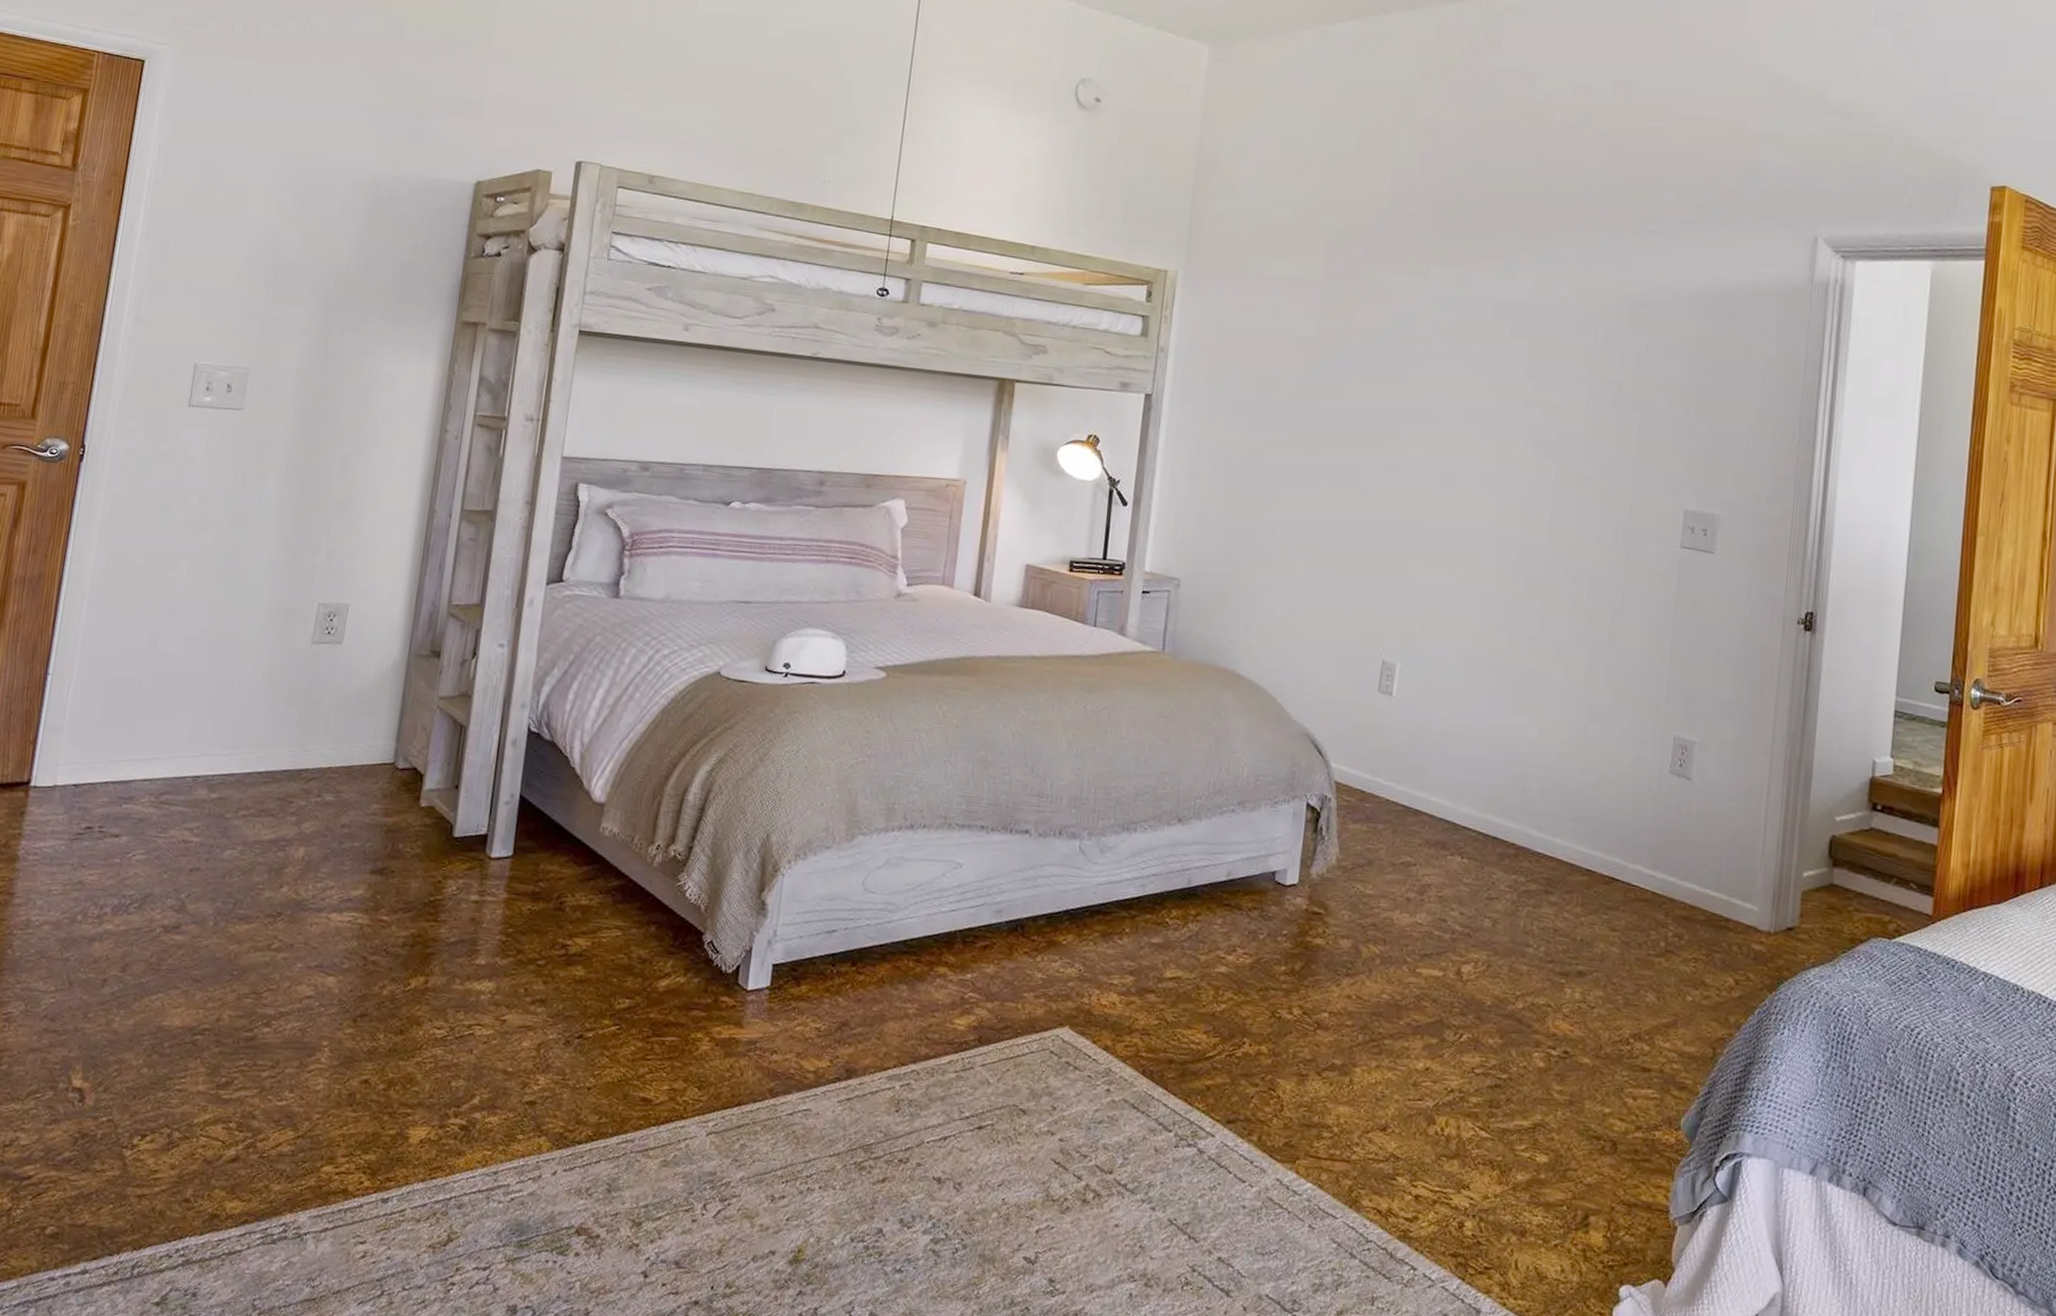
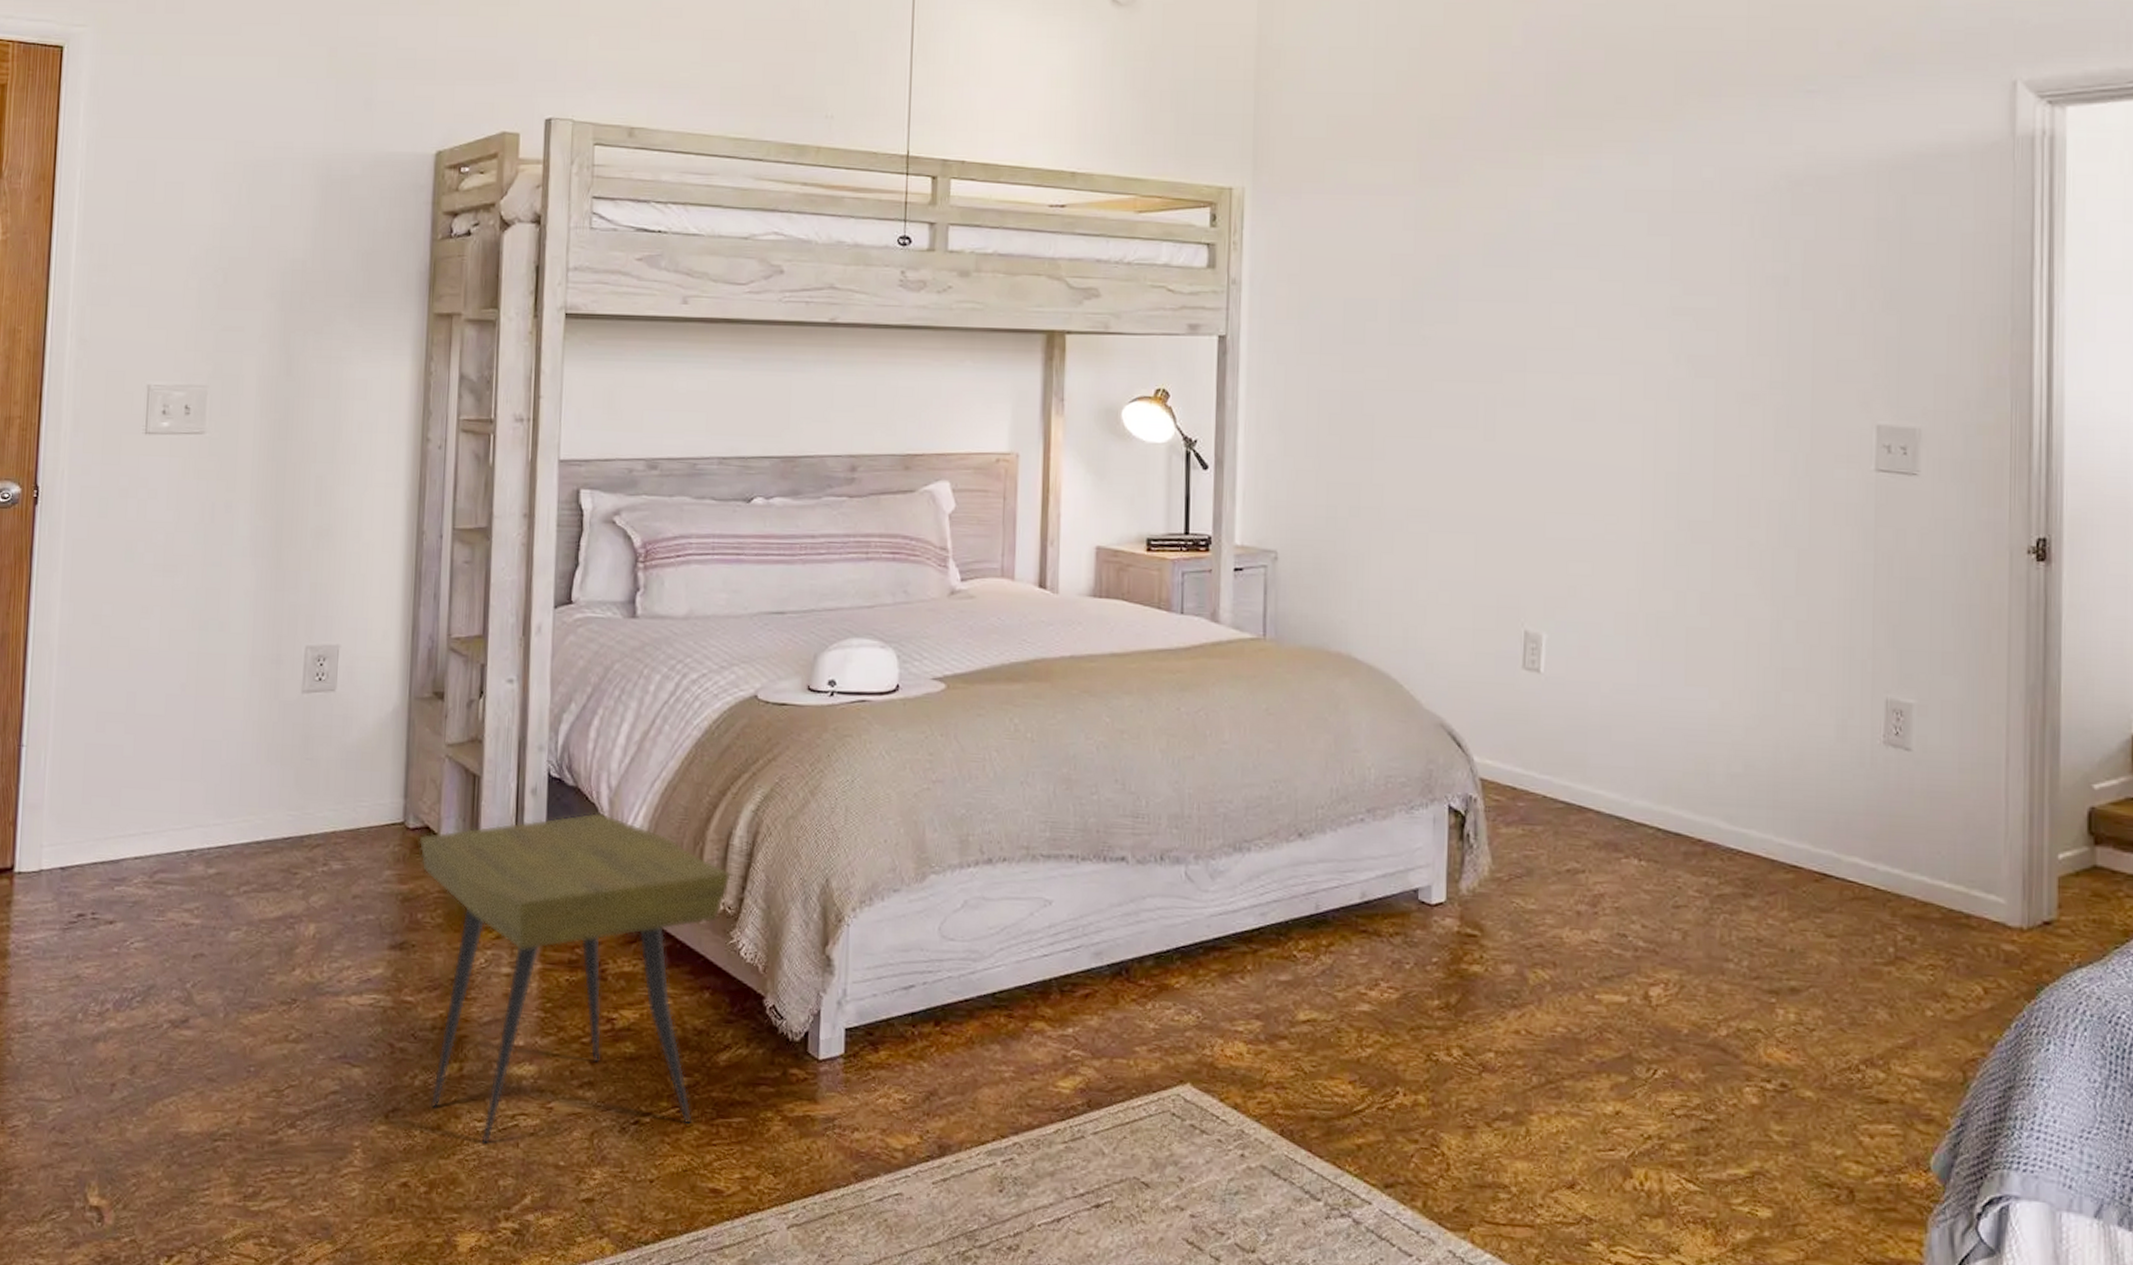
side table: none [395,764,684,1049] -> present [419,812,731,1144]

